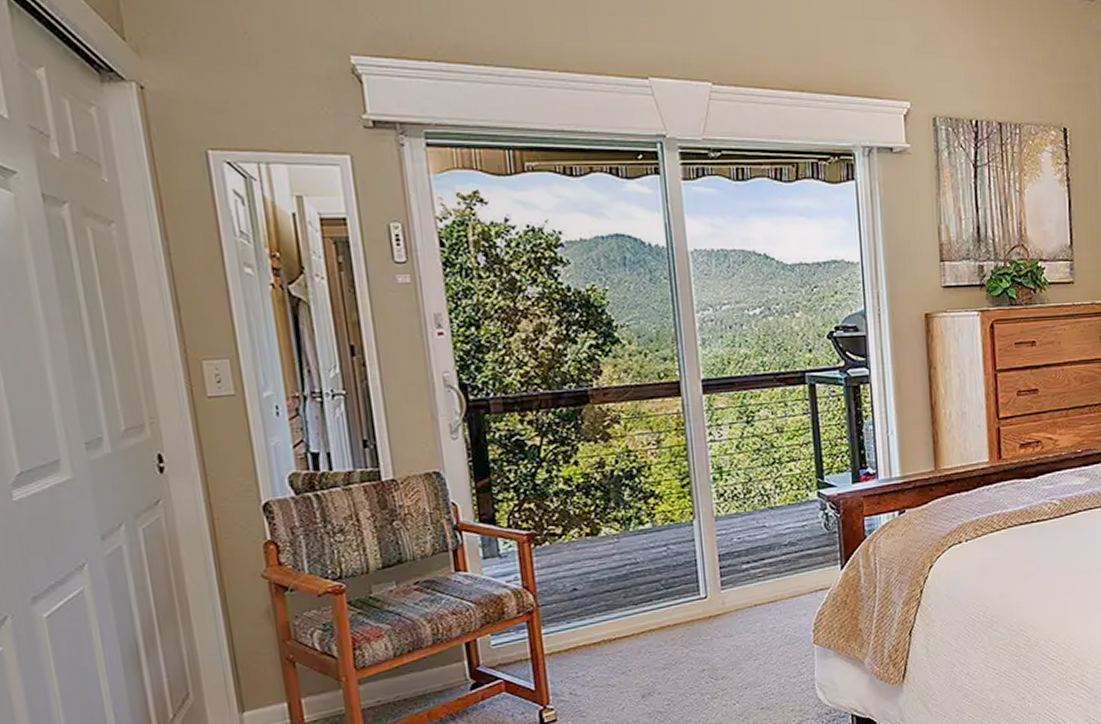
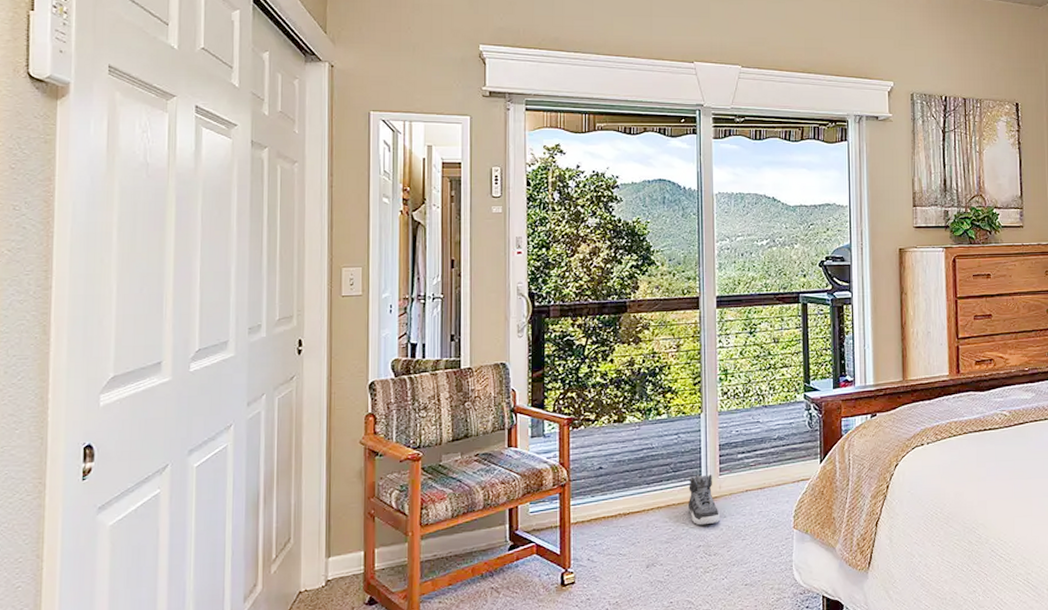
sneaker: none [685,589,727,648] -> present [687,474,721,526]

